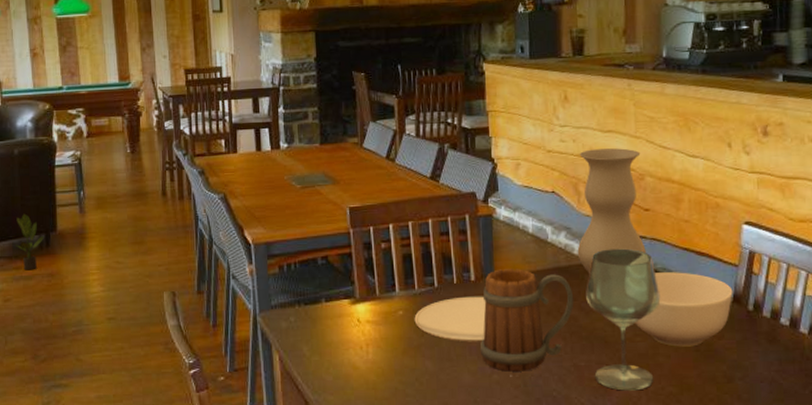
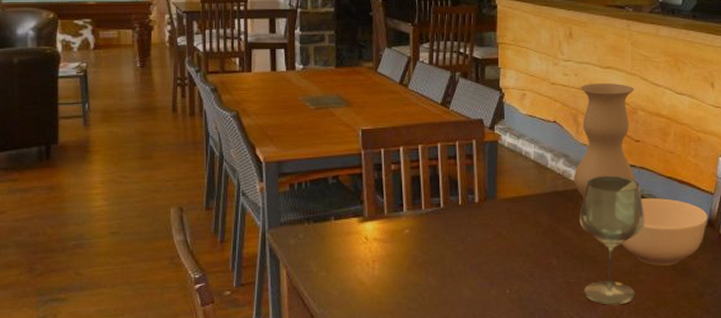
potted plant: present [16,213,44,271] -> none [13,124,44,183]
plate: present [414,296,487,342] -> none [420,217,489,260]
beer mug: present [481,269,574,372] -> none [481,192,569,287]

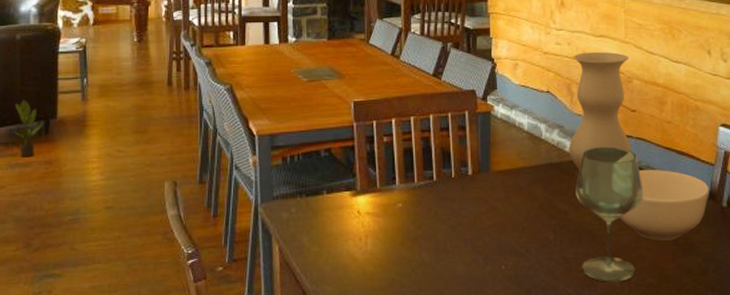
potted plant: none [13,124,44,183] -> present [13,99,44,158]

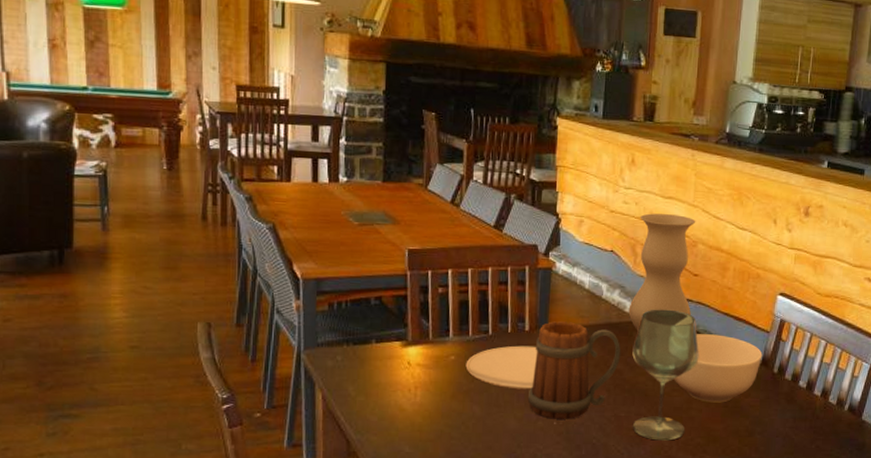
potted plant: present [13,99,44,158] -> none [21,225,57,289]
plate: none [413,190,482,234] -> present [465,345,538,390]
beer mug: none [475,164,565,263] -> present [528,321,621,419]

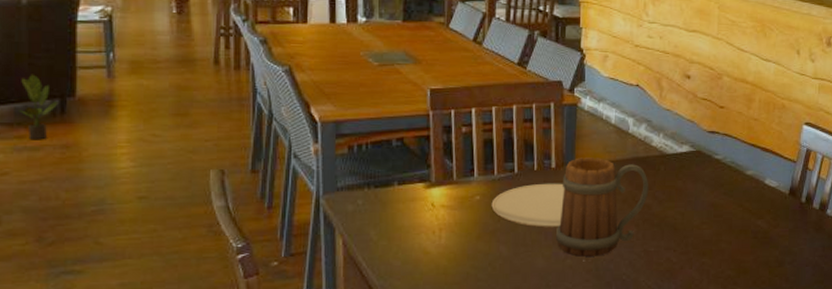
potted plant: none [21,225,57,289] -> present [19,74,59,140]
vase: present [628,213,696,331] -> none [655,47,721,164]
wine glass: present [631,309,700,441] -> none [659,142,728,274]
bowl: present [674,334,763,403] -> none [703,166,790,234]

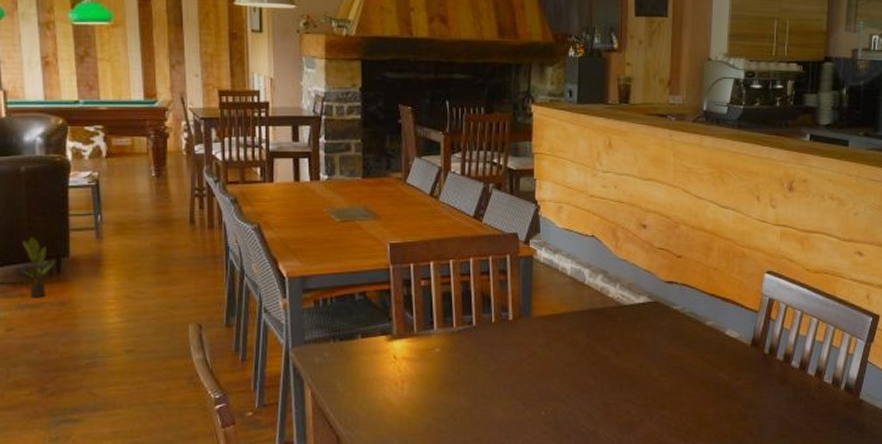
plate: present [491,183,565,228] -> none [451,335,523,380]
beer mug: present [556,158,649,257] -> none [515,309,607,409]

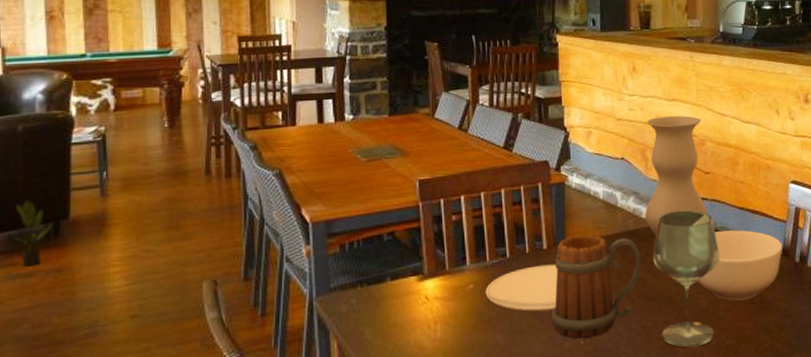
plate: none [451,335,523,380] -> present [485,264,558,312]
beer mug: none [515,309,607,409] -> present [552,234,642,339]
vase: none [612,196,677,315] -> present [645,115,707,236]
wine glass: none [617,293,687,427] -> present [652,210,720,348]
bowl: none [662,316,752,387] -> present [697,230,783,301]

